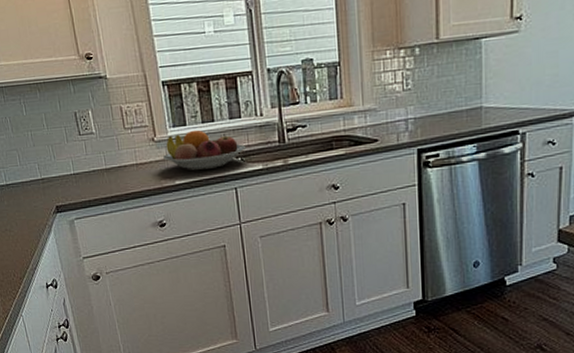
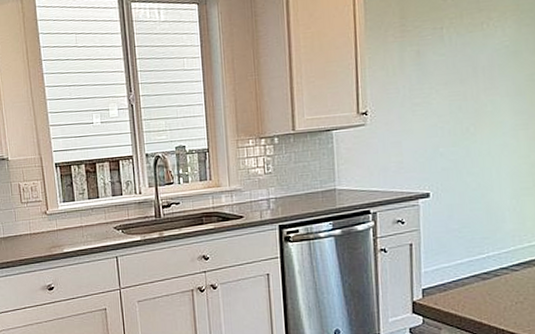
fruit bowl: present [162,130,247,171] -> none [53,205,127,241]

